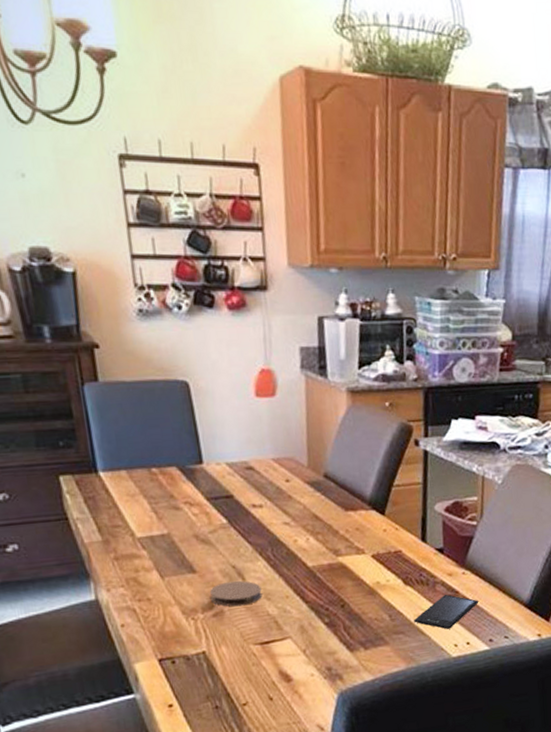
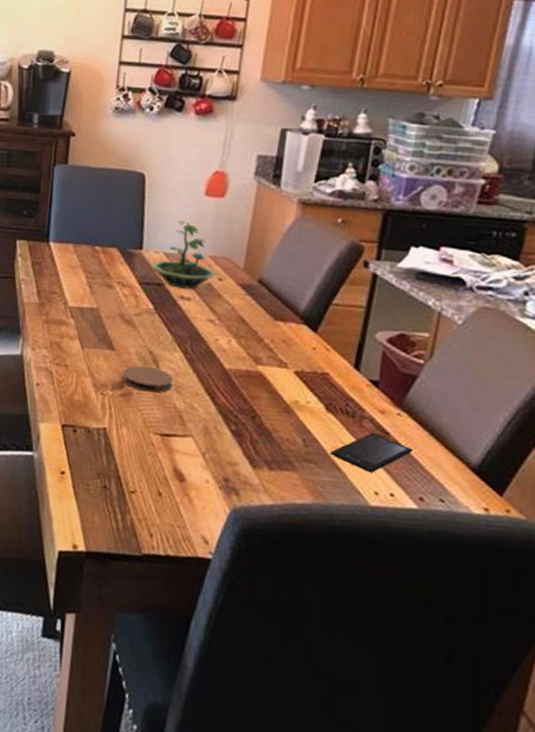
terrarium: none [214,426,284,497] -> present [150,221,218,289]

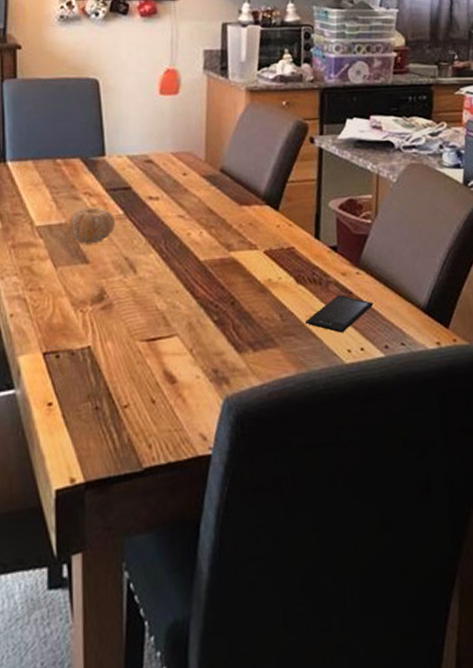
fruit: none [97,295,145,333] -> present [67,206,116,245]
coaster: present [122,365,173,393] -> none [100,273,152,300]
terrarium: present [150,221,218,289] -> none [115,122,181,189]

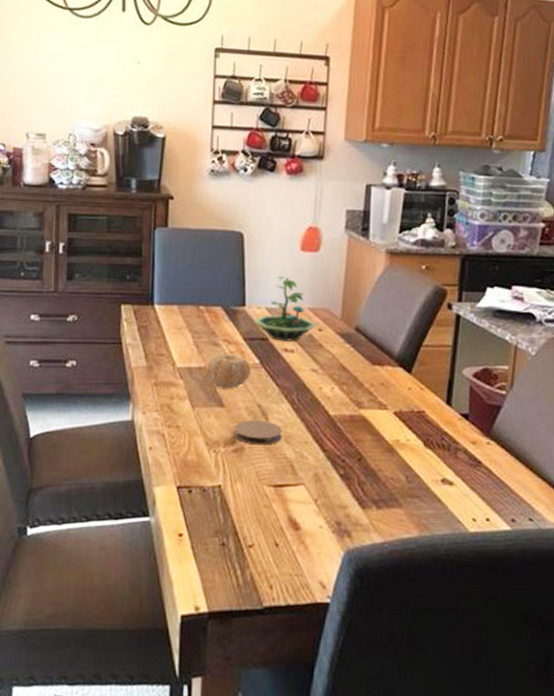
coaster: none [100,273,152,300] -> present [233,419,282,445]
terrarium: none [115,122,181,189] -> present [254,276,317,341]
smartphone: present [304,294,374,333] -> none [430,462,503,501]

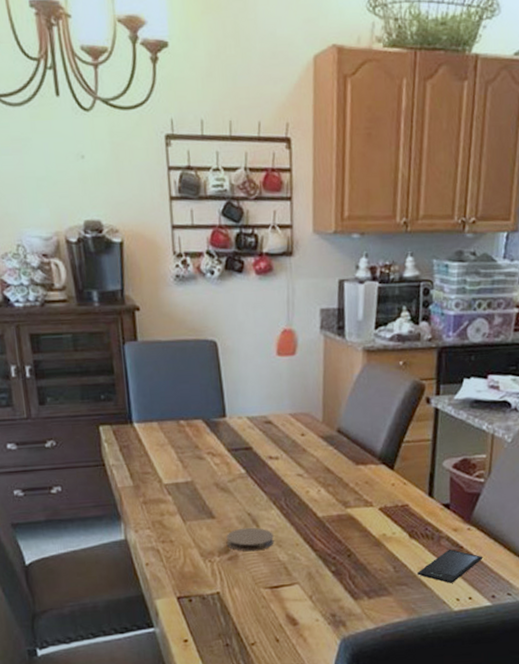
fruit: present [206,353,252,389] -> none [193,465,239,502]
terrarium: present [254,276,317,341] -> none [236,383,300,449]
smartphone: none [430,462,503,501] -> present [416,548,483,583]

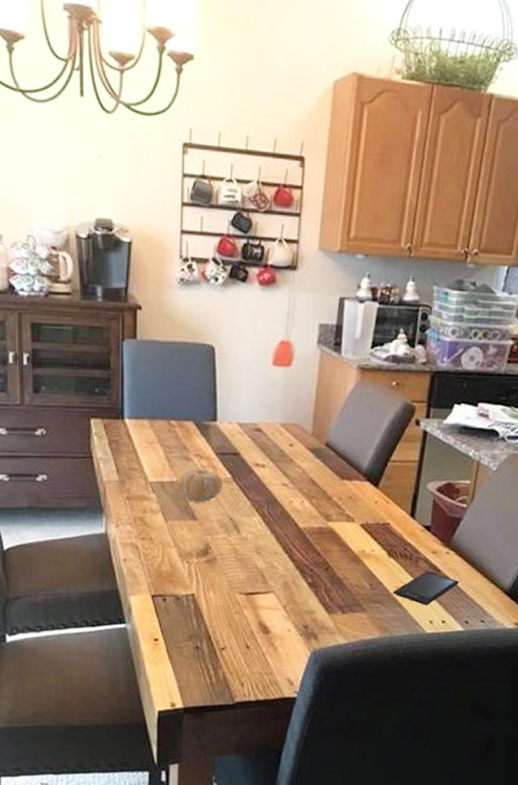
fruit: none [193,465,239,502] -> present [178,467,224,503]
coaster: present [226,527,274,552] -> none [205,532,253,556]

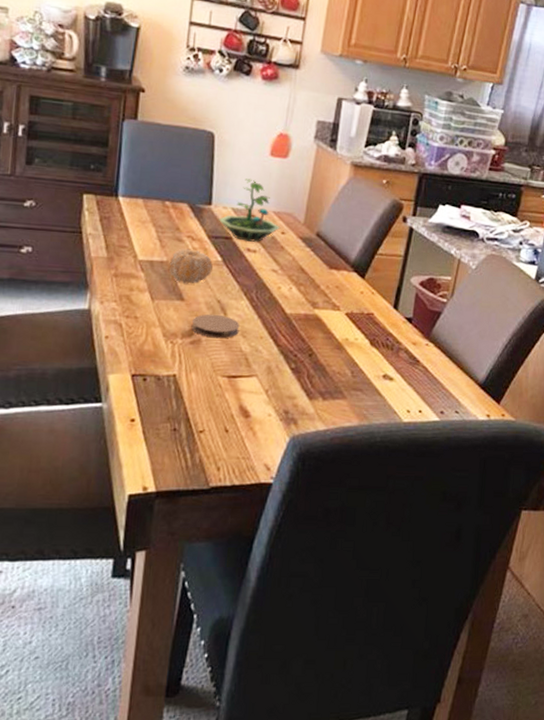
coaster: none [205,532,253,556] -> present [191,314,240,339]
terrarium: none [225,391,288,456] -> present [219,178,281,242]
smartphone: present [392,570,460,605] -> none [372,361,437,395]

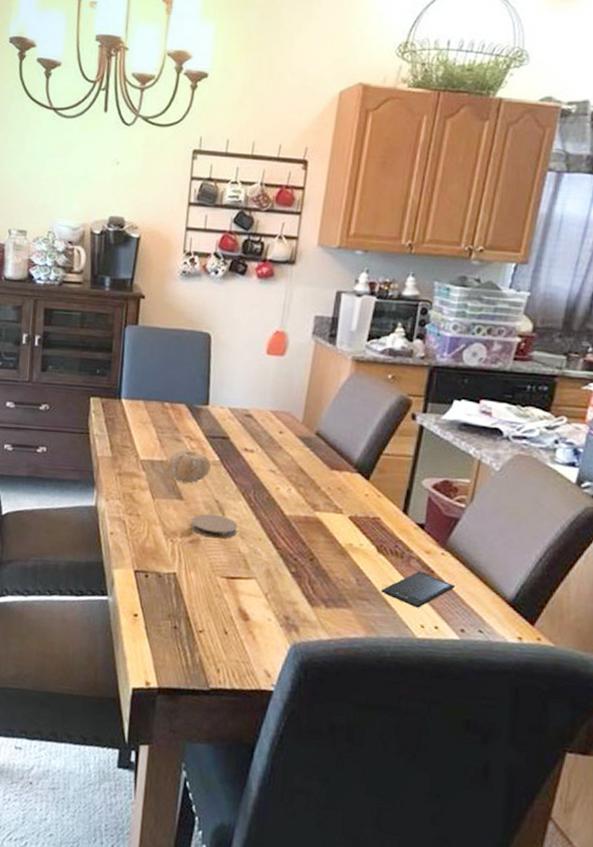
terrarium: present [219,178,281,242] -> none [216,378,279,442]
smartphone: none [372,361,437,395] -> present [380,571,456,608]

